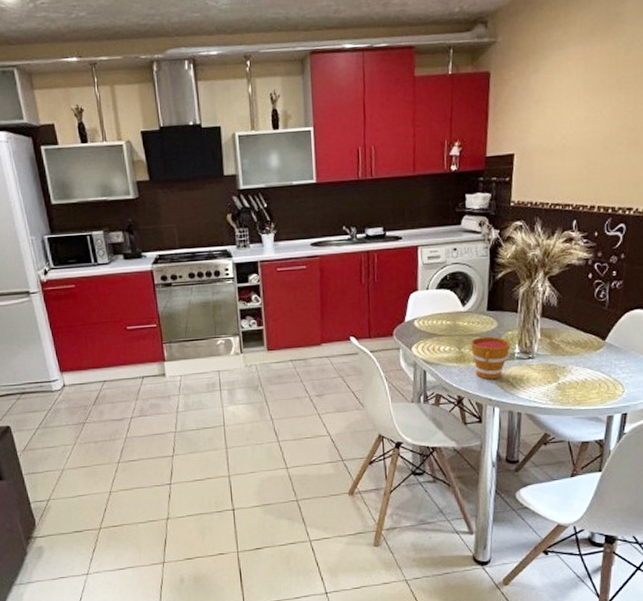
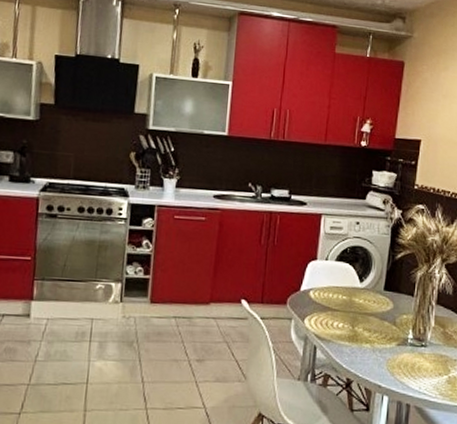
cup: present [470,336,511,380] -> none [364,317,405,365]

